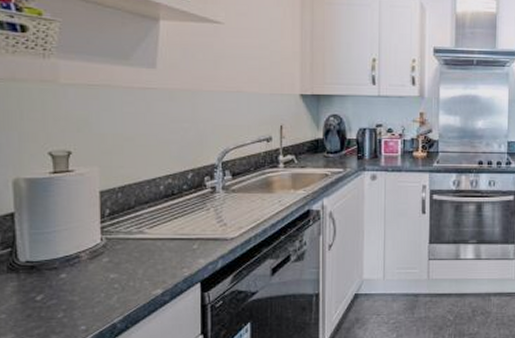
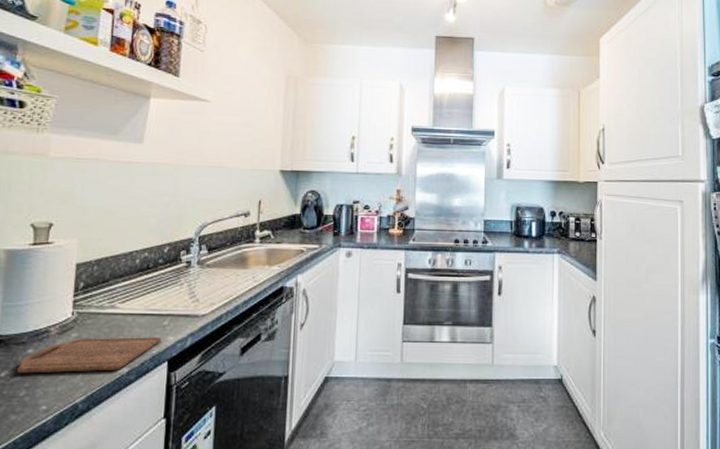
cutting board: none [52,260,193,297] -> present [16,337,162,374]

